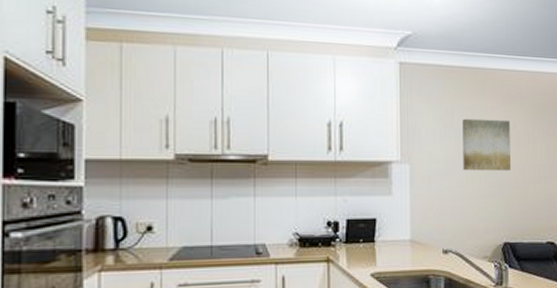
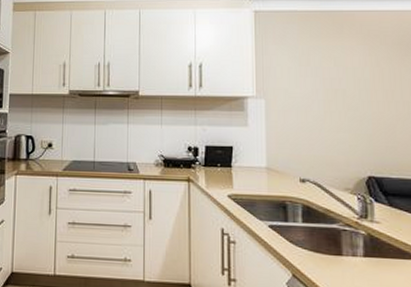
wall art: present [462,118,511,172] -> none [319,57,374,107]

